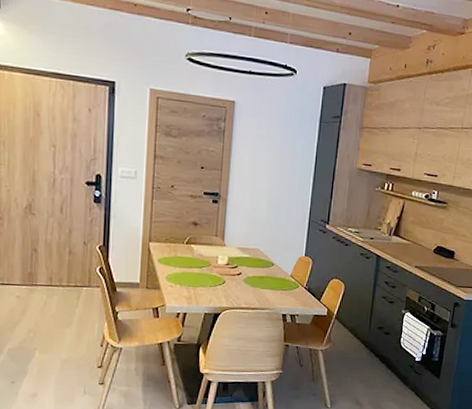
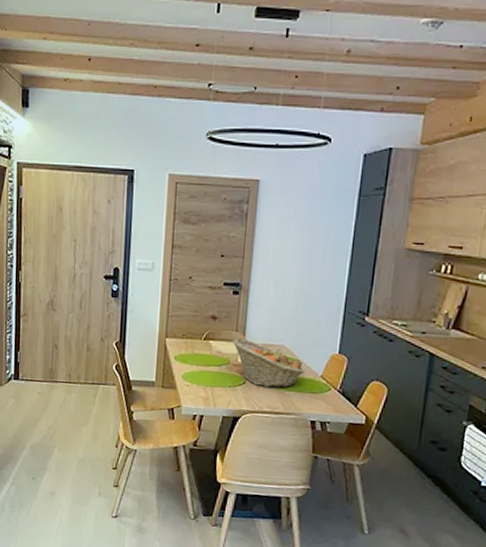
fruit basket: none [213,242,277,287] -> present [233,337,305,388]

